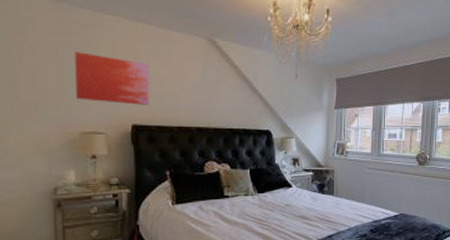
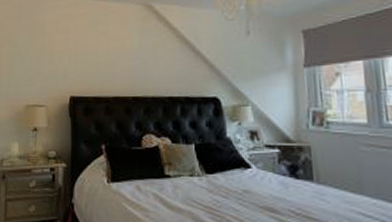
wall art: present [75,52,150,105] -> none [24,31,87,77]

